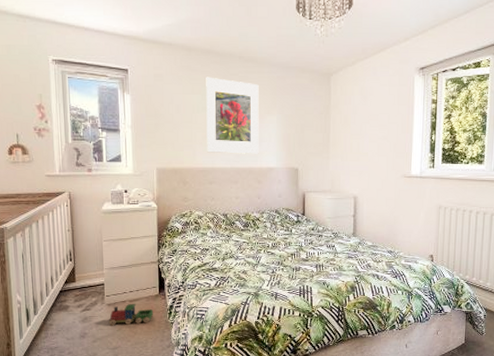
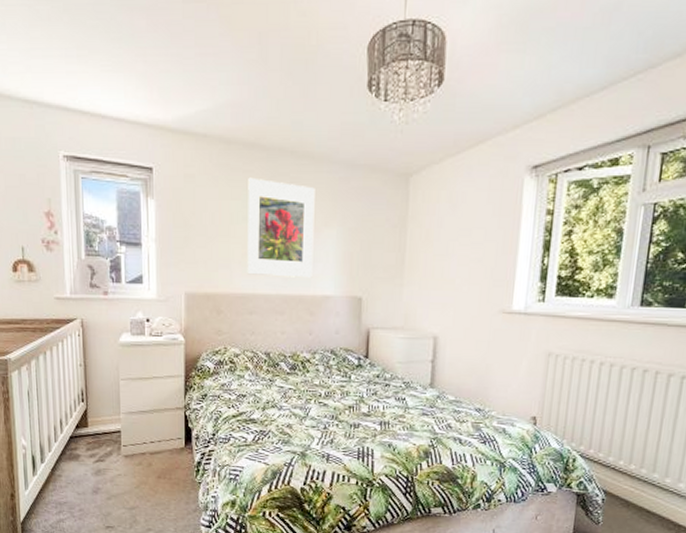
toy train: present [108,303,154,326] -> none [125,456,178,482]

